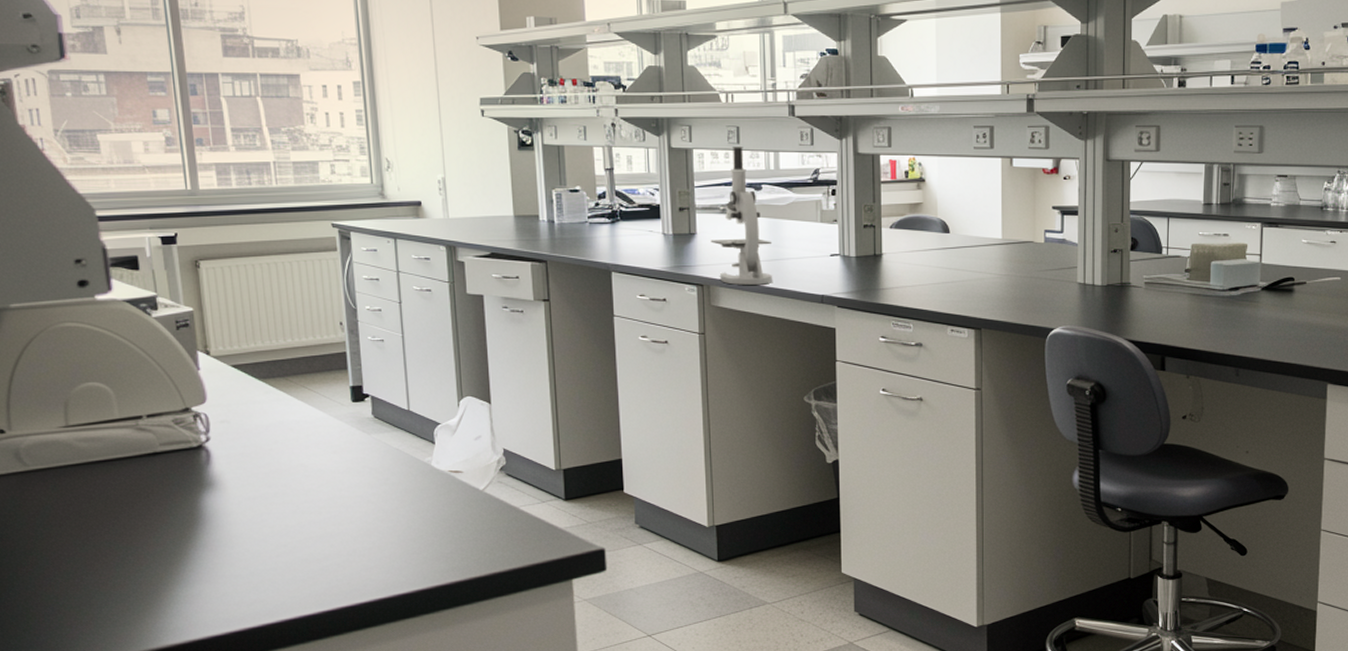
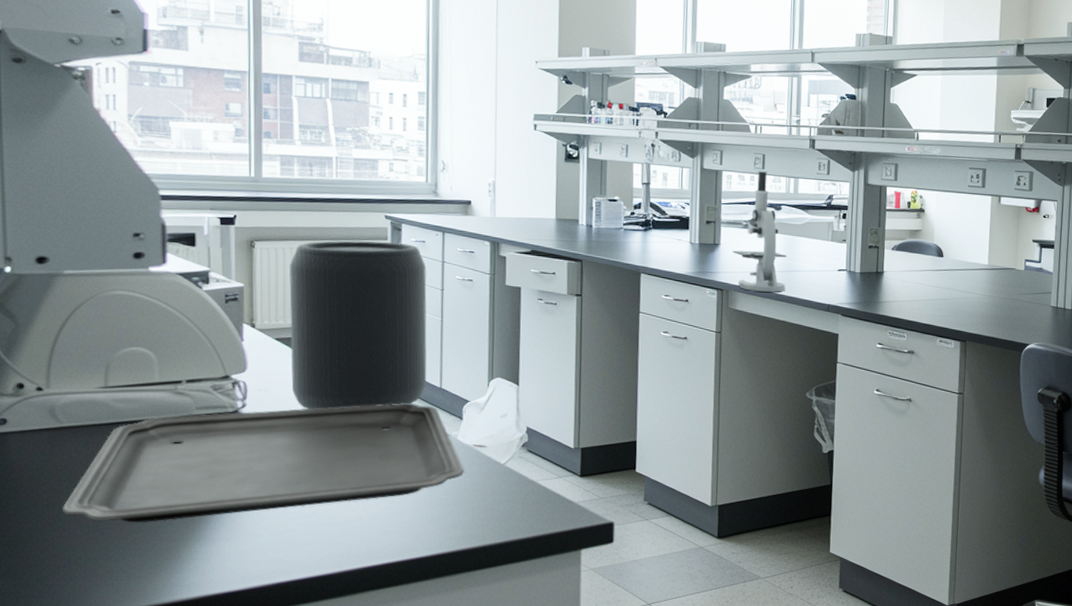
tray: none [40,429,442,568] -> present [63,403,464,523]
container: none [238,253,394,440] -> present [289,240,427,409]

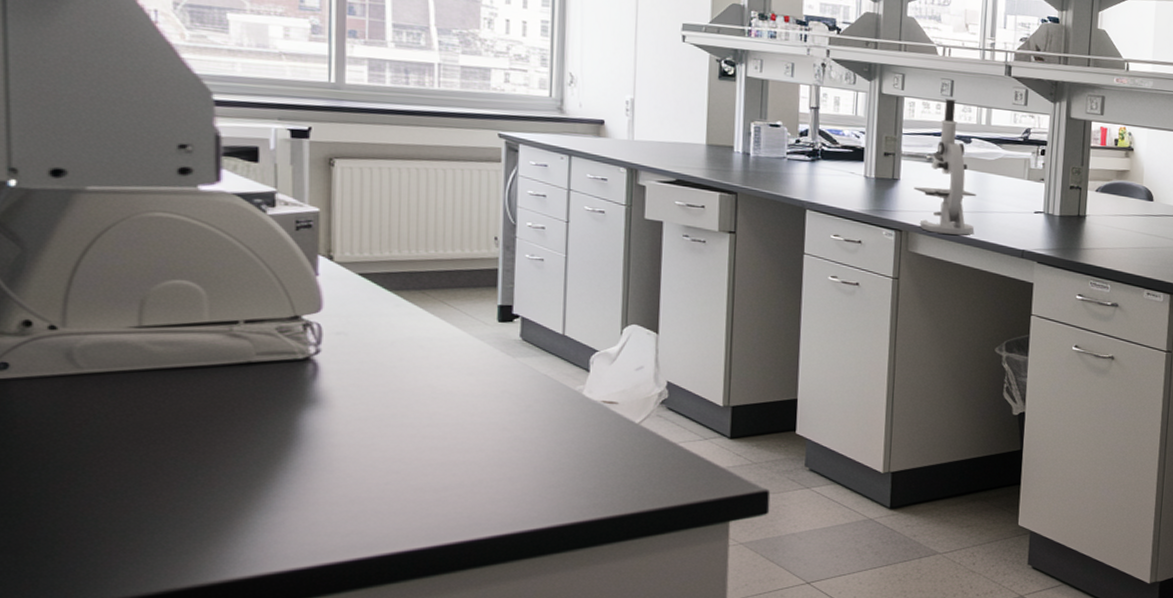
tray: present [63,403,464,523] -> none [81,351,590,488]
container: present [289,240,427,409] -> none [377,161,549,358]

